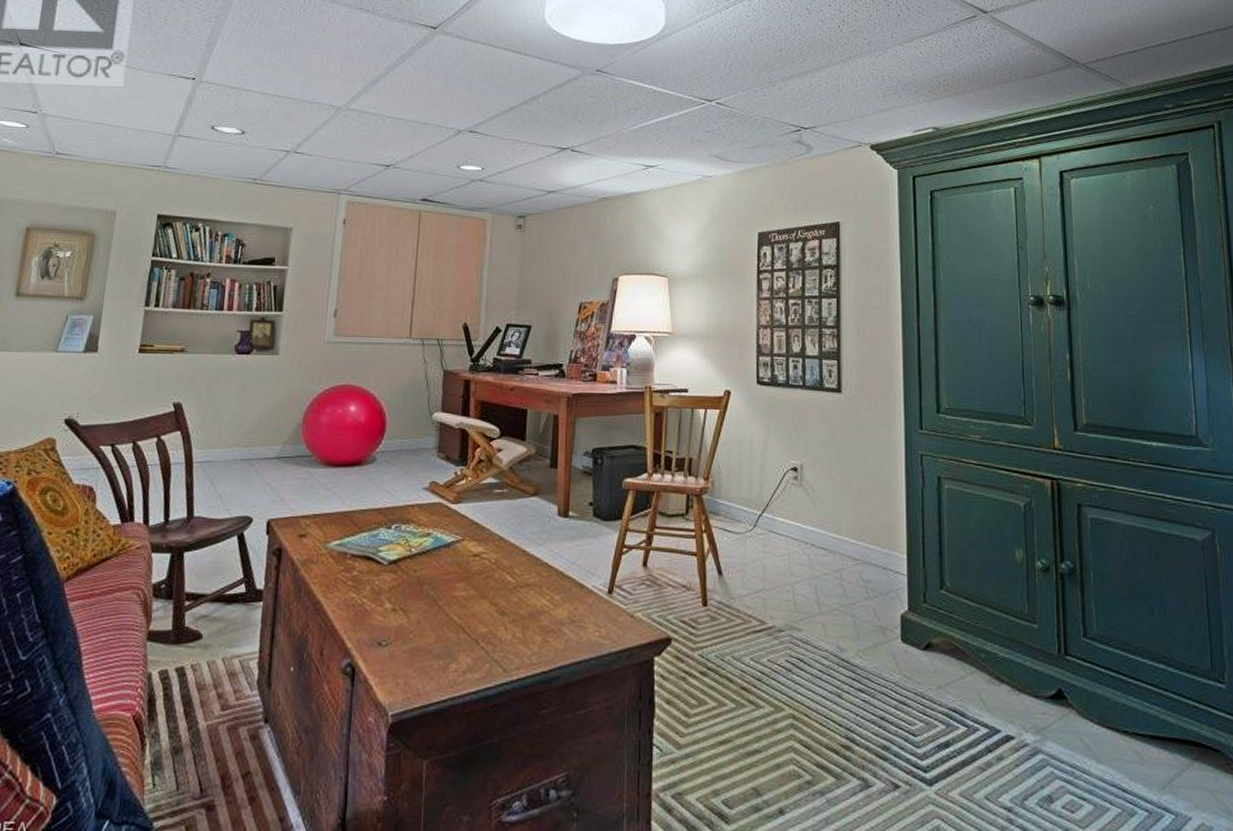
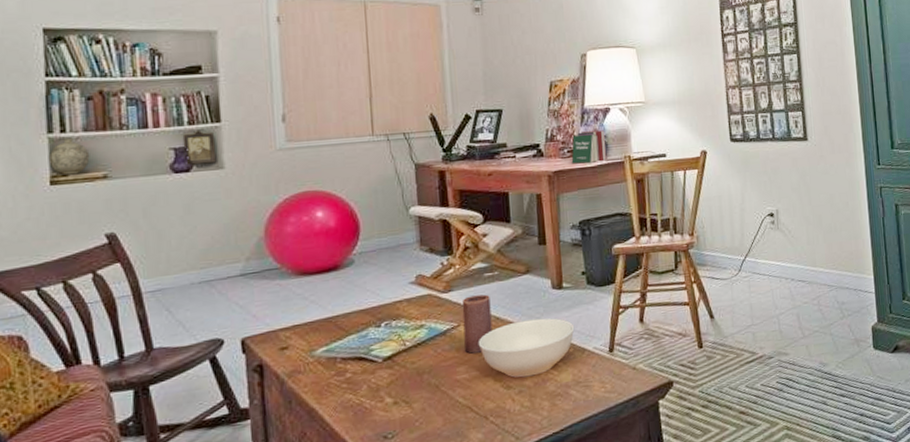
decorative vase: none [141,312,174,346] -> present [48,137,90,176]
candle: none [466,511,497,571] -> present [462,294,493,354]
bowl: none [479,545,576,606] -> present [478,318,575,378]
books: none [592,356,628,391] -> present [571,130,607,165]

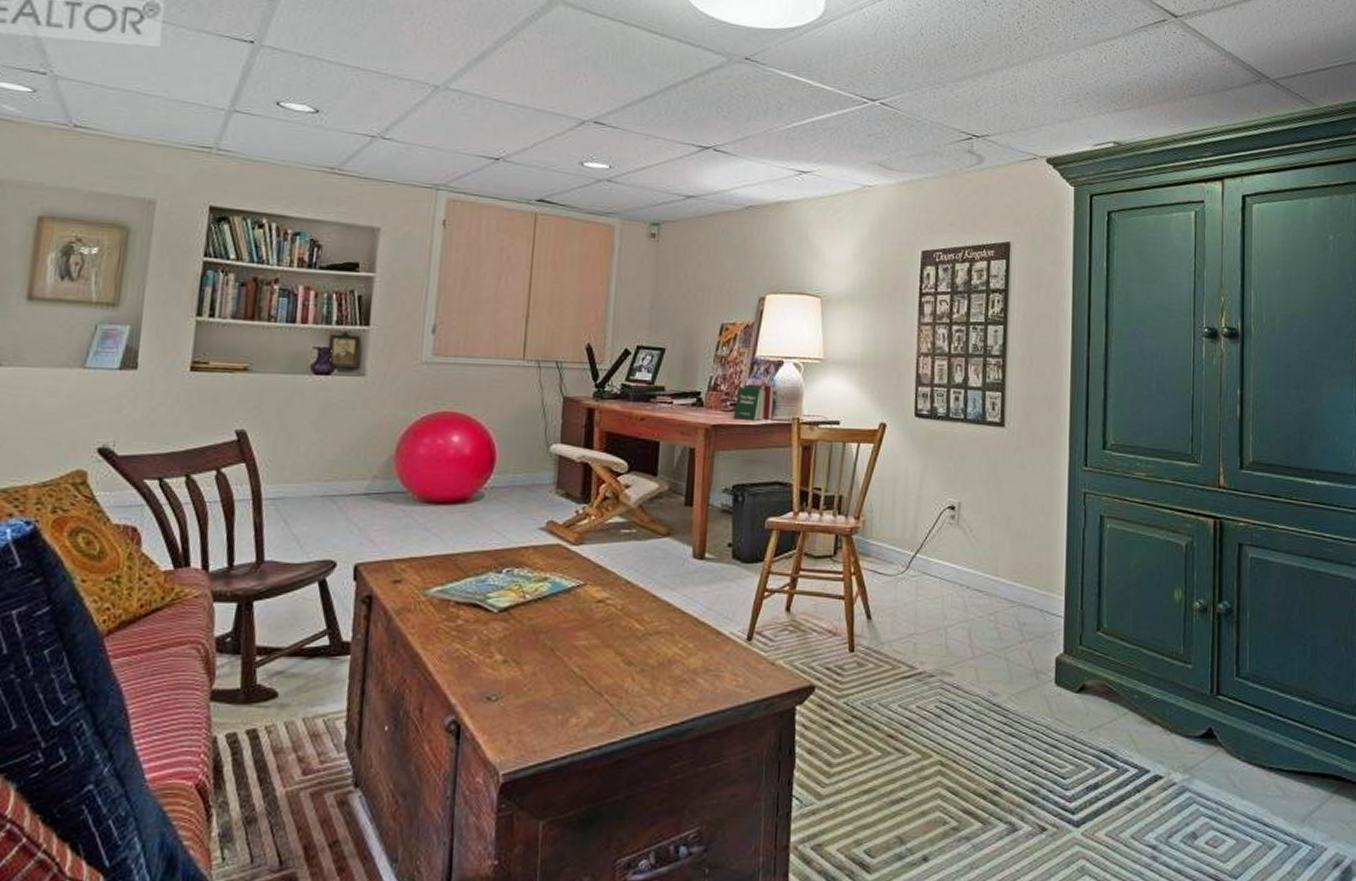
decorative vase: present [48,137,90,176] -> none [192,323,234,363]
candle: present [462,294,493,354] -> none [588,553,624,618]
bowl: present [478,318,575,378] -> none [603,589,712,655]

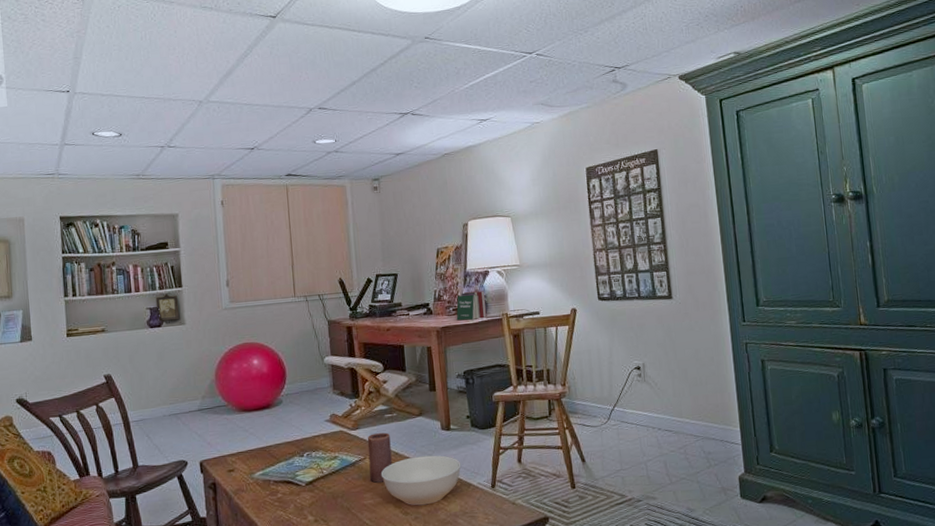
candle: none [588,553,624,618] -> present [367,432,392,483]
bowl: none [603,589,712,655] -> present [380,455,461,506]

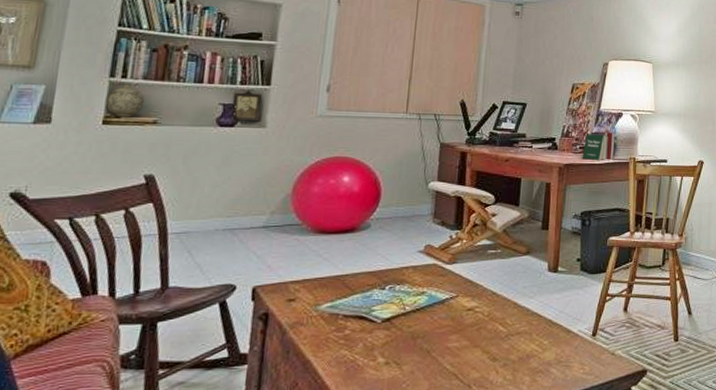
decorative vase: none [65,300,93,330] -> present [105,83,145,117]
candle: present [367,432,392,483] -> none [459,270,490,324]
bowl: present [380,455,461,506] -> none [472,297,564,352]

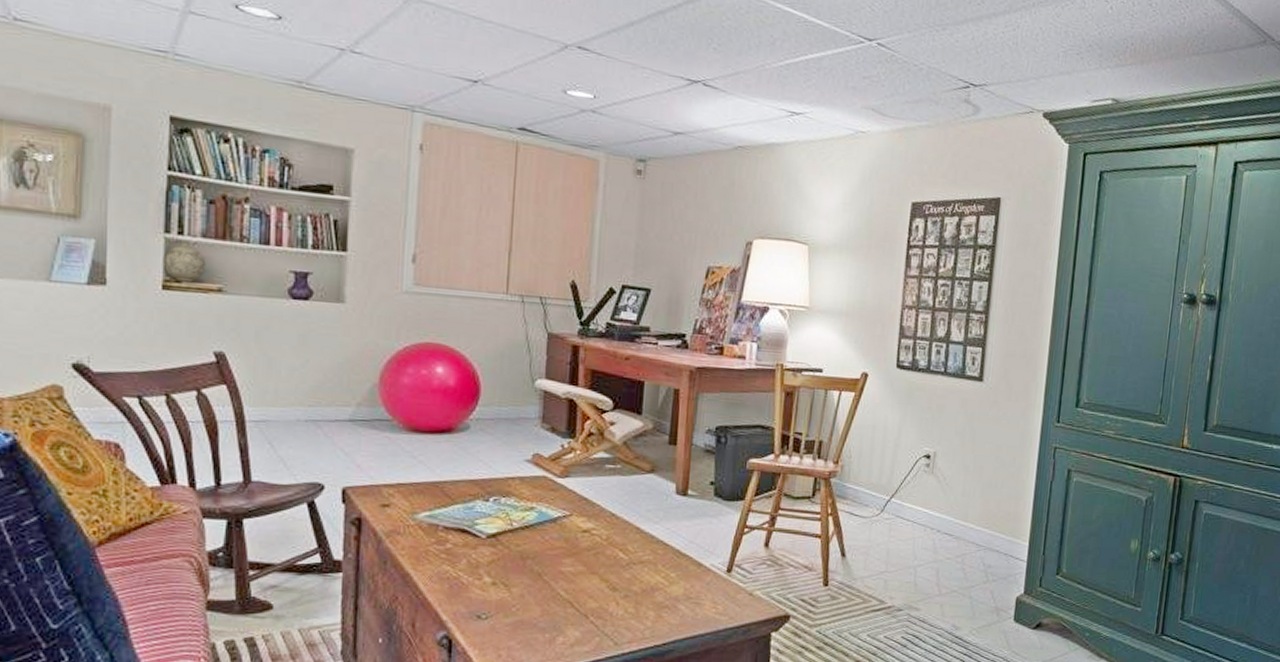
photo frame: present [230,90,262,122] -> none [304,255,338,295]
books: present [582,131,616,161] -> none [717,328,760,366]

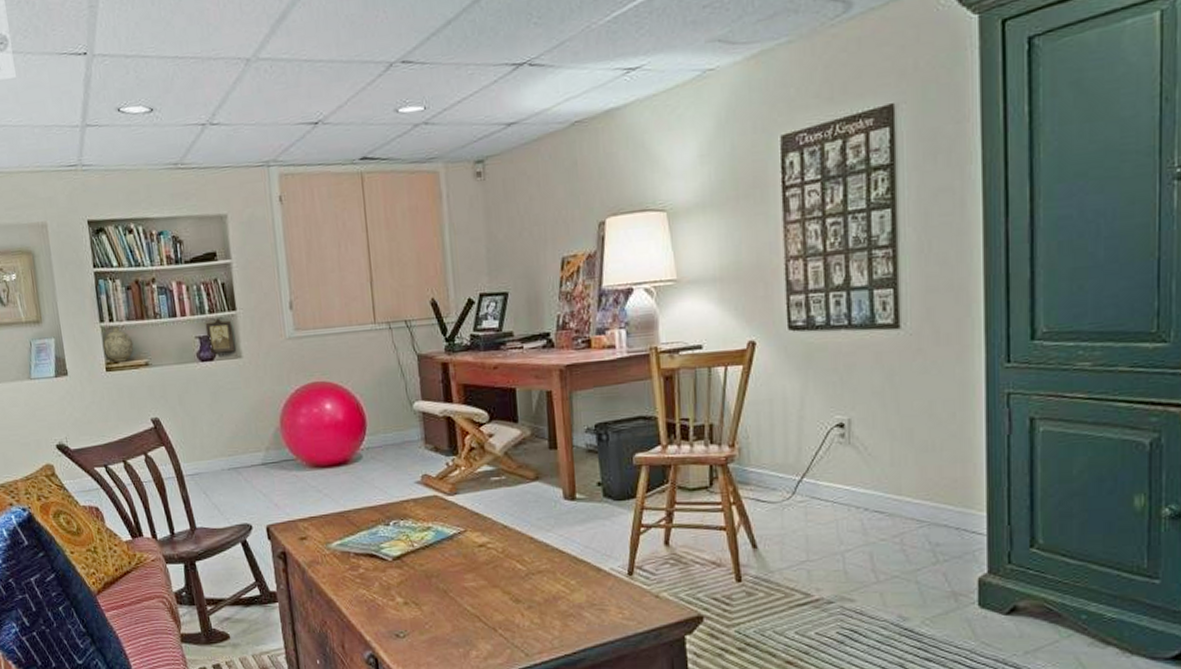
photo frame: none [304,255,338,295] -> present [205,318,234,354]

